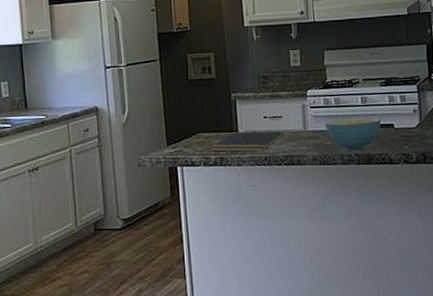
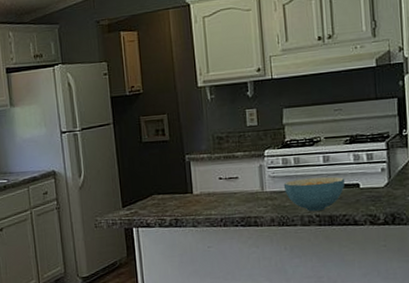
notepad: present [210,131,284,152] -> none [165,193,240,214]

